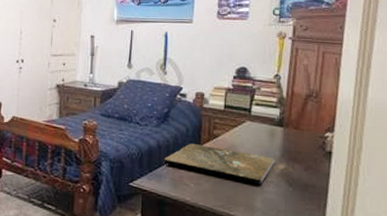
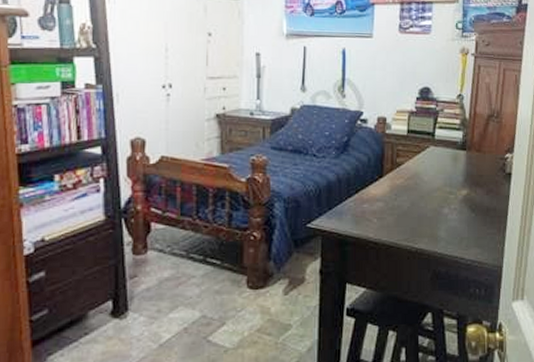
aerial map: present [163,144,275,184] -> none [344,175,458,213]

